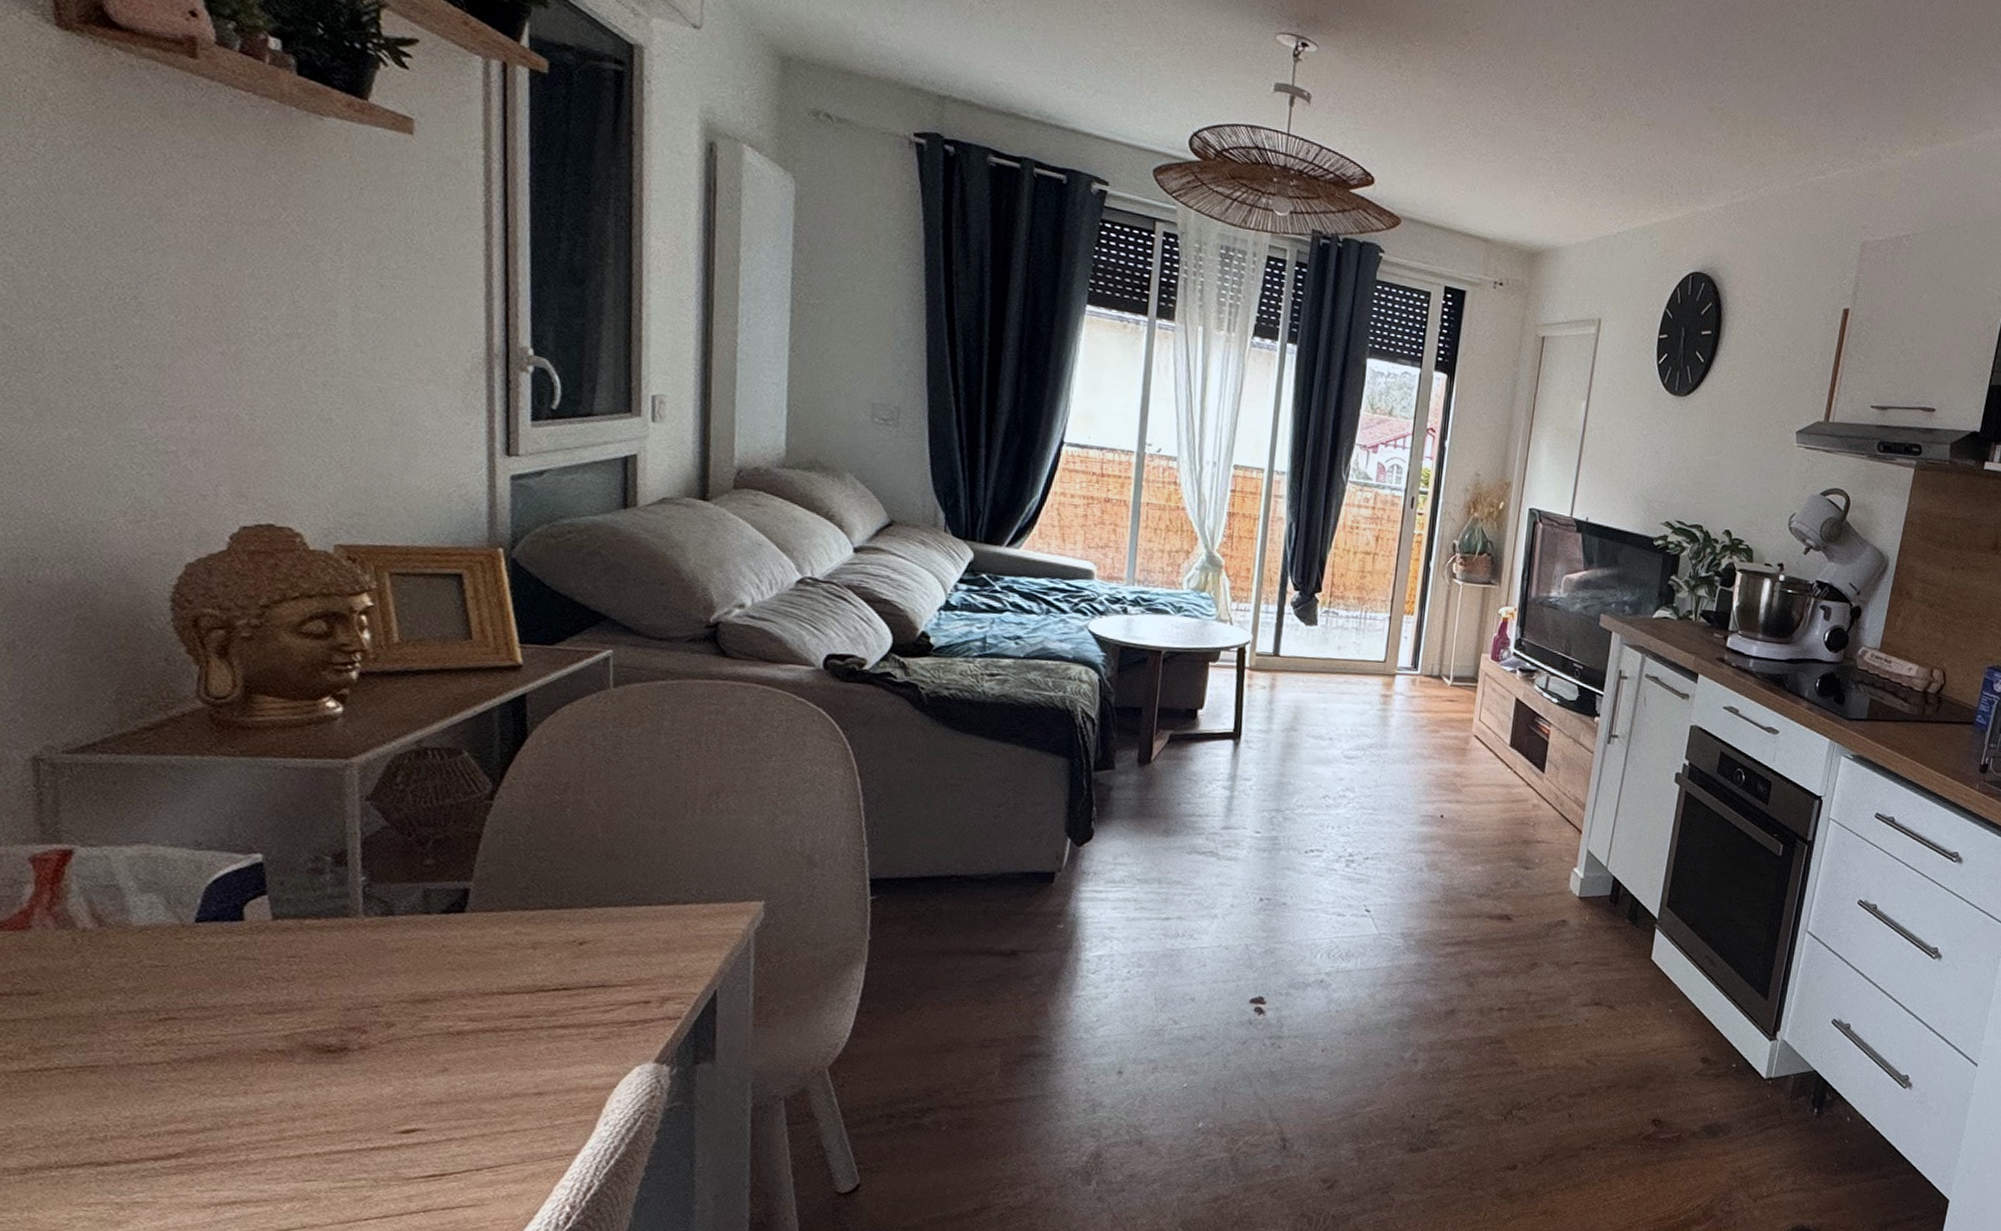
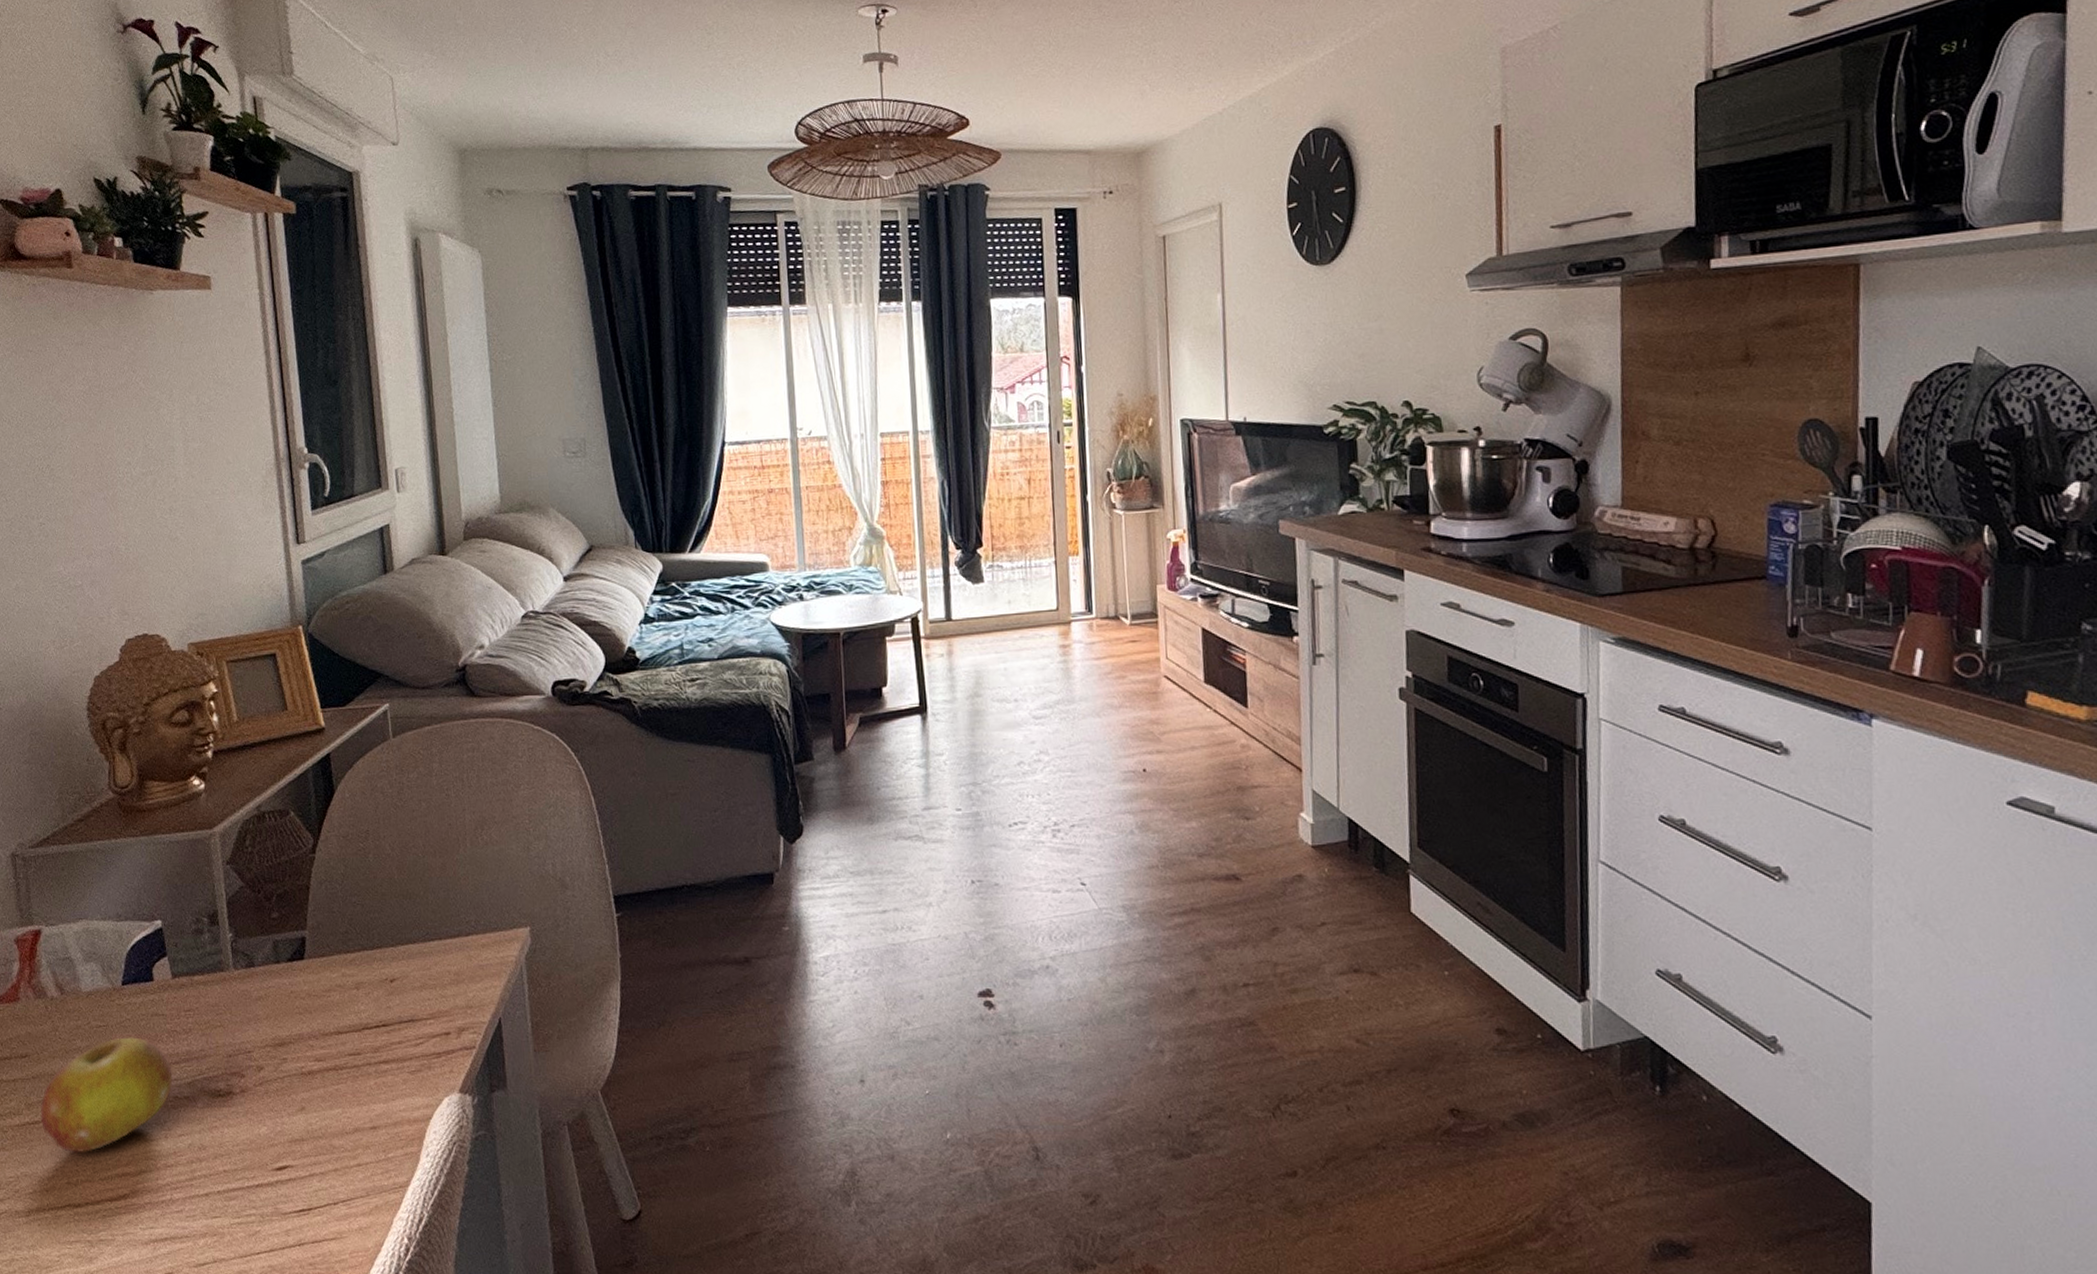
fruit: none [53,980,262,1107] -> present [40,1037,173,1154]

